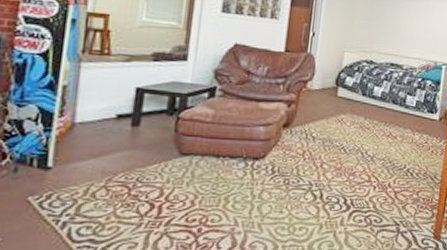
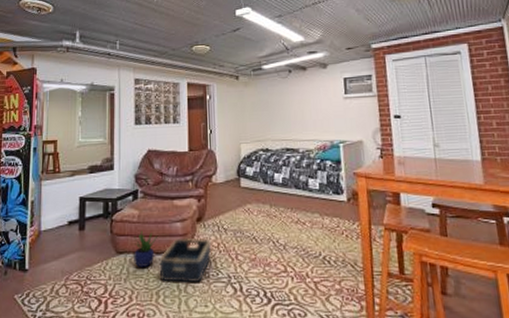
potted plant: none [201,131,234,171] -> present [134,230,157,267]
basket: none [231,143,297,189] -> present [159,237,212,283]

